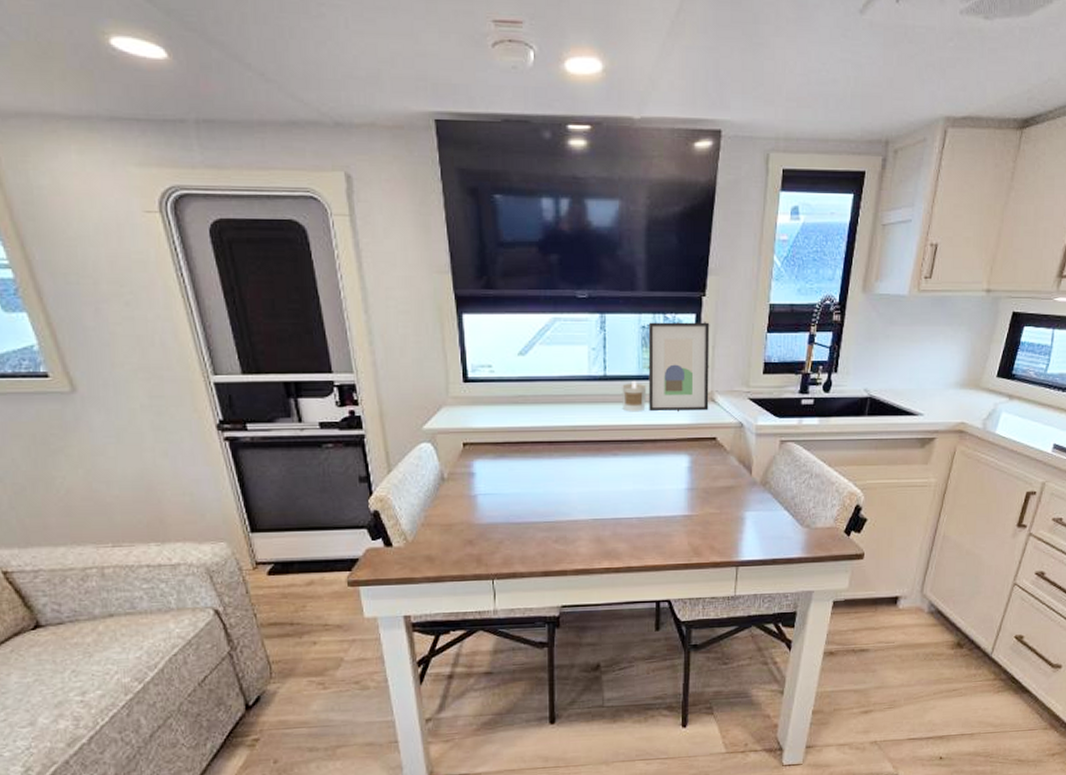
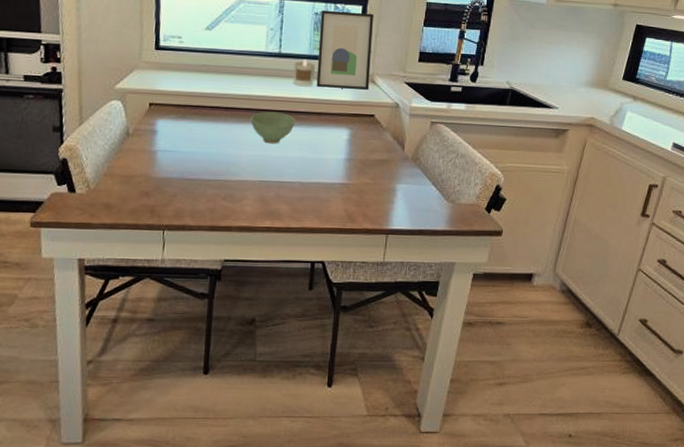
bowl: none [578,442,628,478] -> present [251,111,296,144]

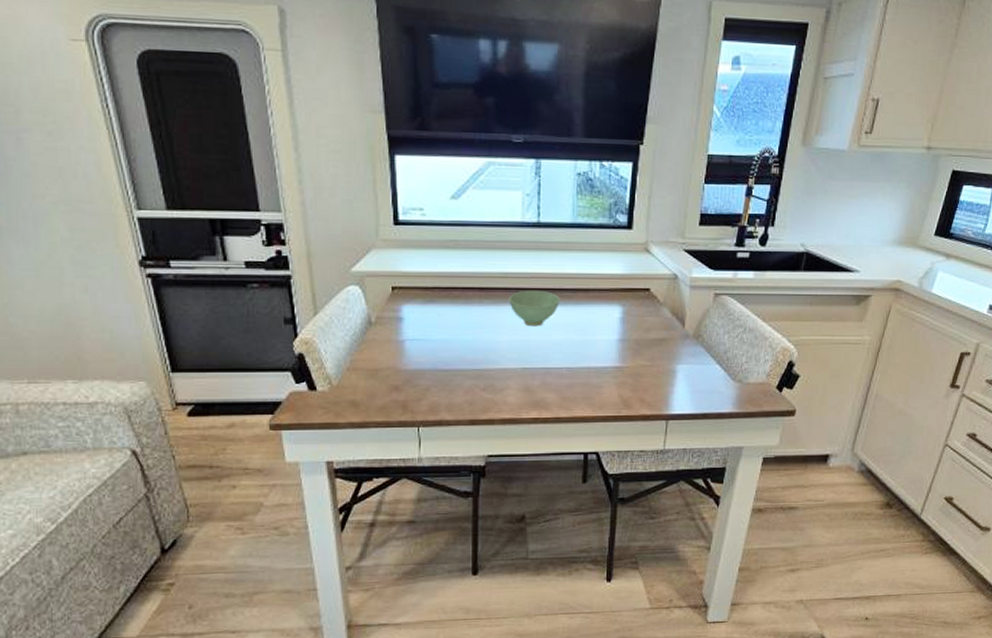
candle: present [293,60,316,87] -> none [555,229,581,261]
picture frame: present [316,10,374,91] -> none [581,169,647,262]

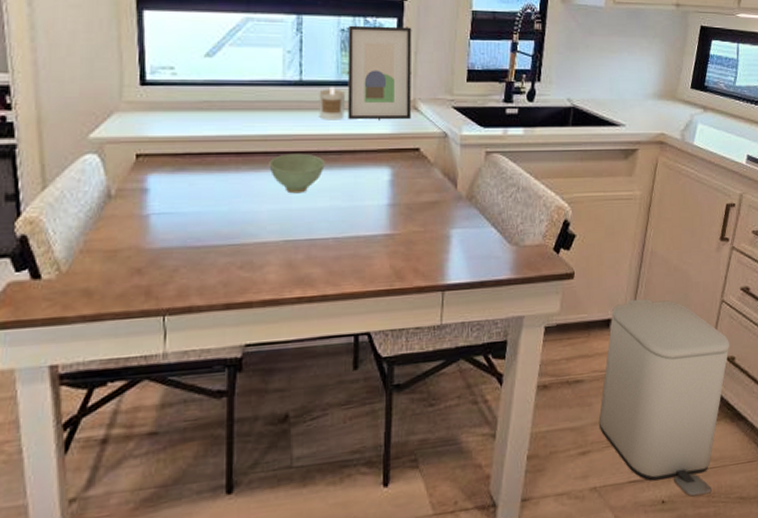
candle: none [555,229,581,261] -> present [319,87,346,120]
picture frame: none [581,169,647,262] -> present [346,25,412,120]
pedal bin: none [809,439,950,617] -> present [598,299,730,497]

